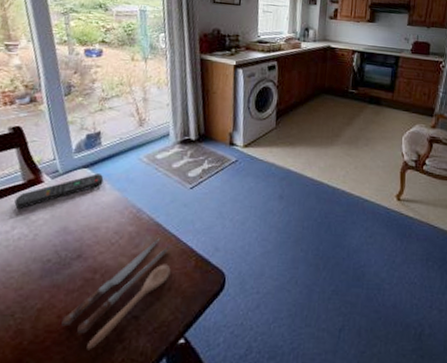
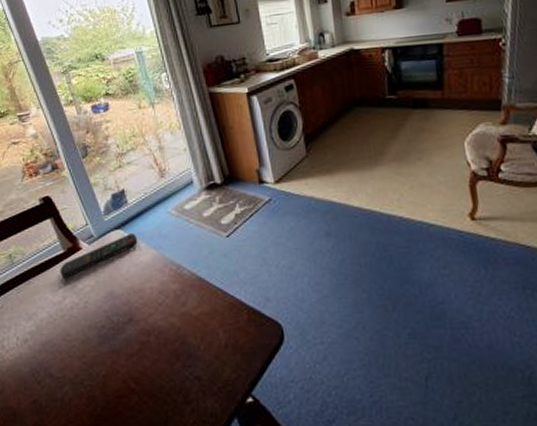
spoon: present [61,238,171,350] -> none [128,293,224,414]

